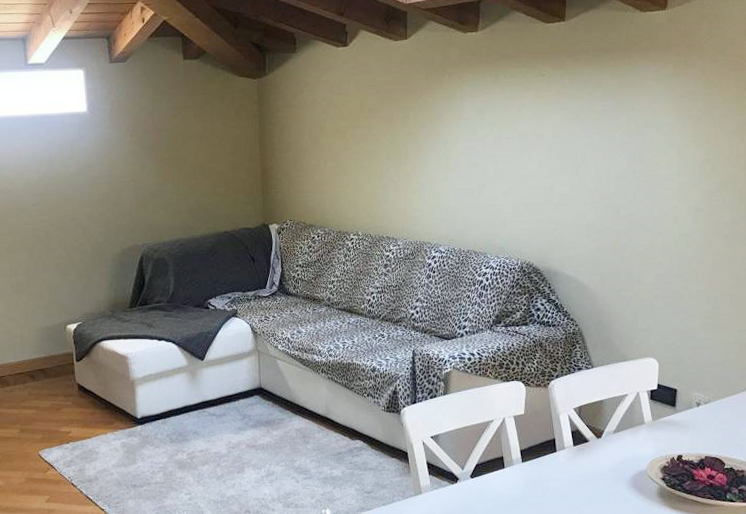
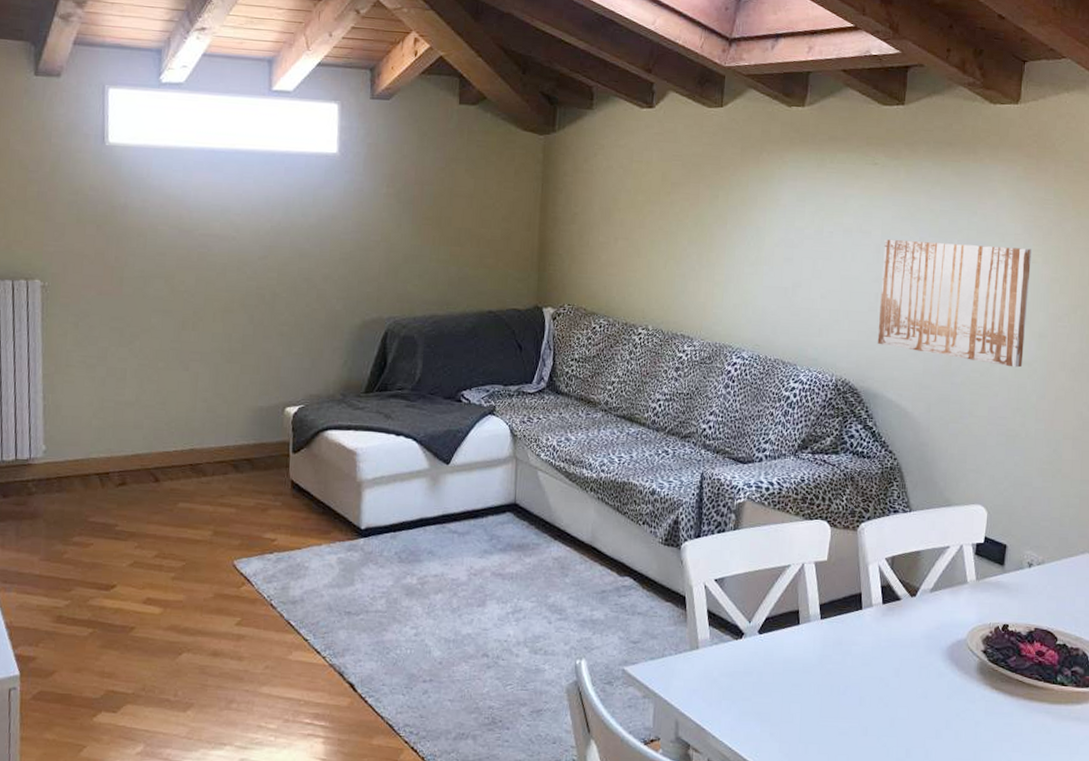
wall art: none [554,136,685,239] -> present [877,239,1031,368]

